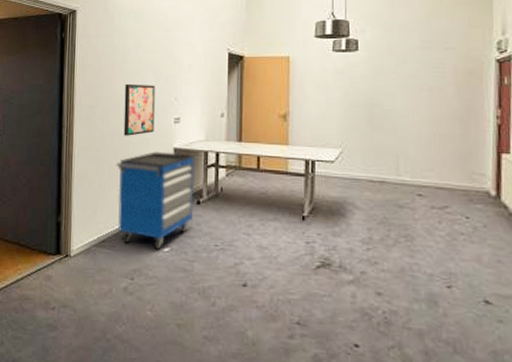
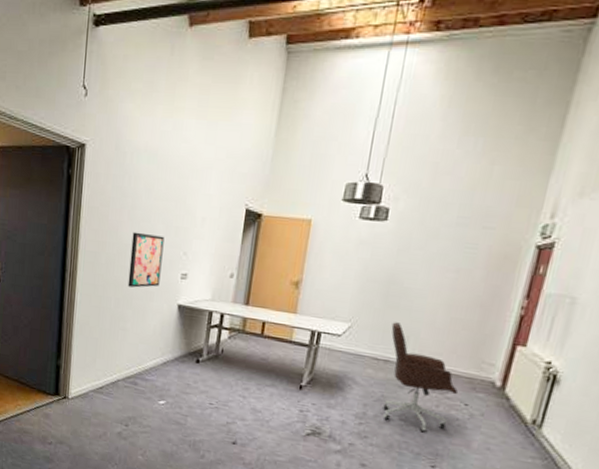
storage cabinet: present [116,151,194,250] -> none [116,306,199,402]
office chair: none [380,143,457,250] -> present [383,322,459,432]

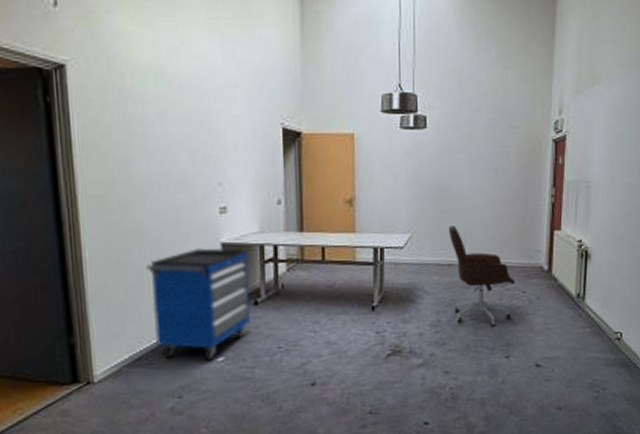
storage cabinet: none [116,306,199,402] -> present [146,248,251,361]
wall art: present [127,231,165,288] -> none [149,166,194,232]

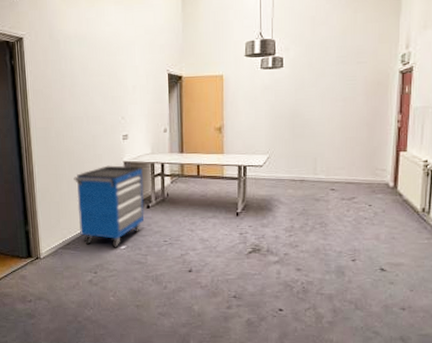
office chair: present [448,226,516,326] -> none [301,148,362,233]

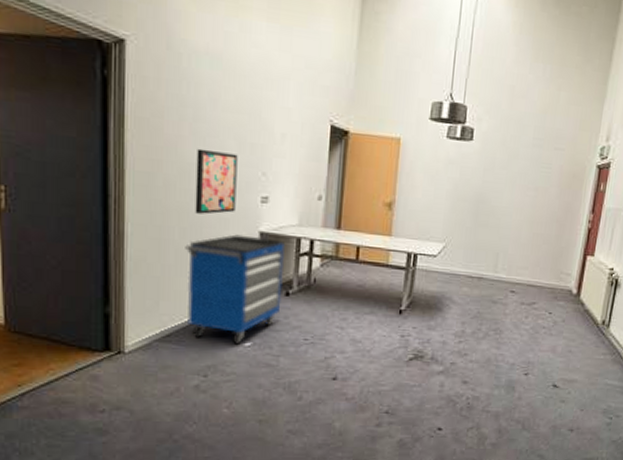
wall art: none [75,105,105,153] -> present [195,148,238,215]

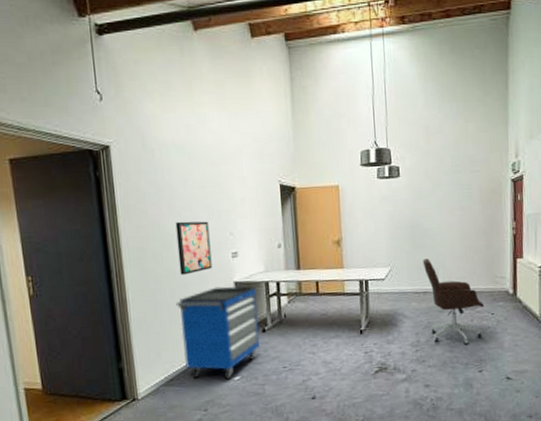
office chair: none [480,240,543,342] -> present [422,258,485,344]

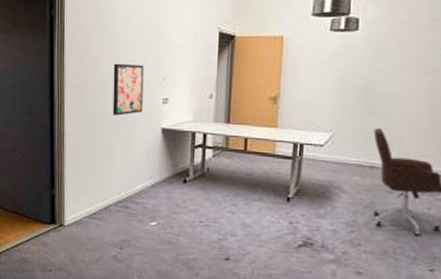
storage cabinet: present [176,286,260,380] -> none [106,131,182,224]

